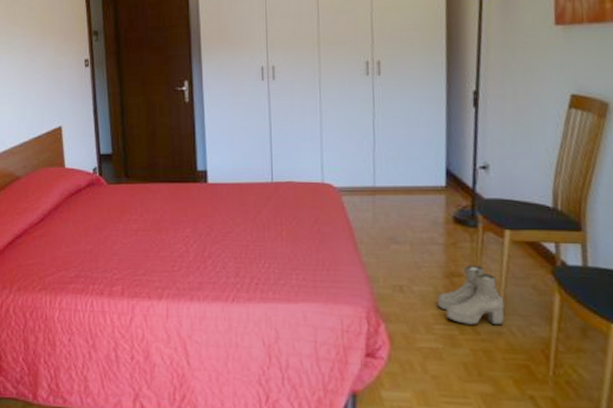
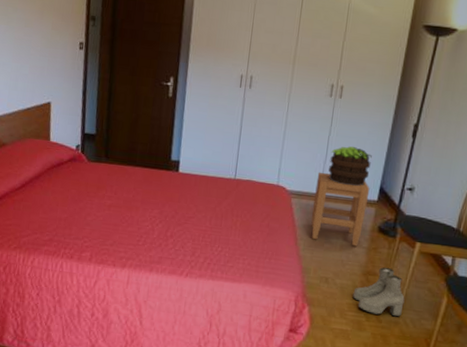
stool: none [367,161,435,244] -> present [311,172,370,246]
potted plant: none [379,127,430,173] -> present [329,146,372,186]

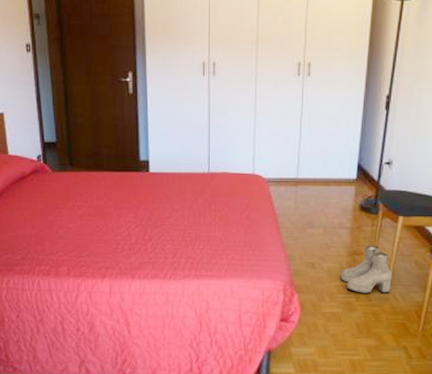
stool: present [311,172,370,246] -> none [291,155,348,228]
potted plant: present [329,146,372,186] -> none [304,126,347,167]

